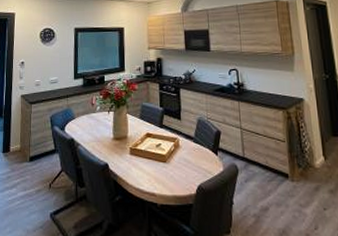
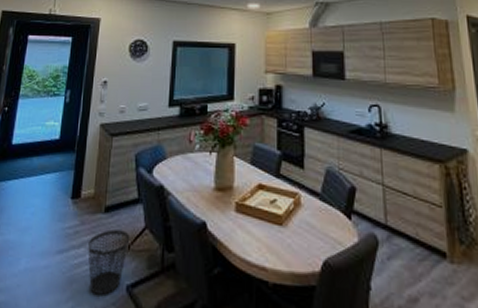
wastebasket: none [19,173,51,221] -> present [88,229,130,295]

